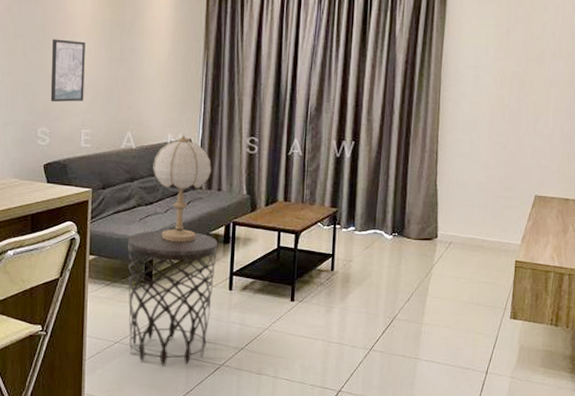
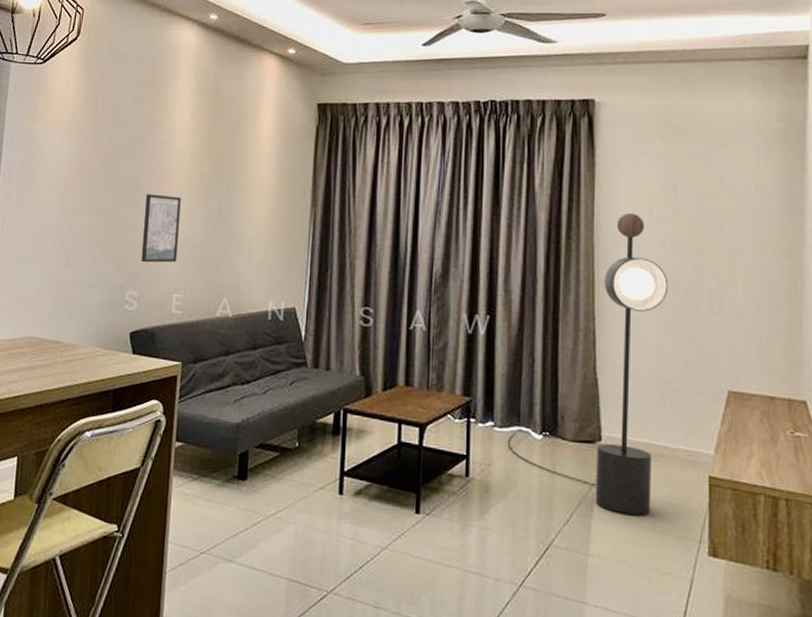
side table: present [128,230,218,366] -> none [218,414,326,588]
table lamp: present [153,135,212,242] -> none [251,303,319,431]
floor lamp: none [364,53,497,292] -> present [507,212,669,516]

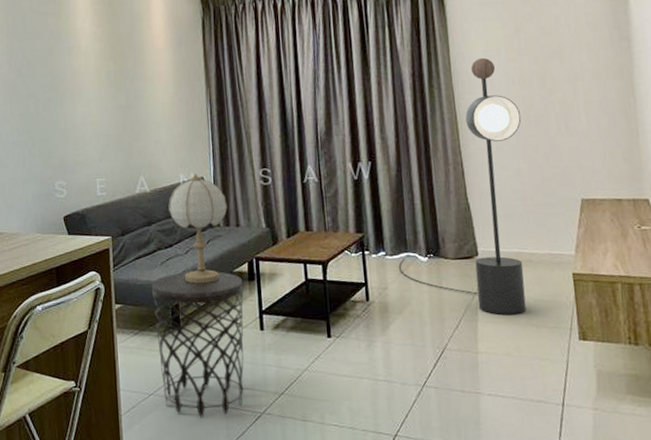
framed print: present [141,194,181,263] -> none [61,94,96,156]
side table: none [218,414,326,588] -> present [152,271,244,418]
table lamp: none [251,303,319,431] -> present [168,174,228,283]

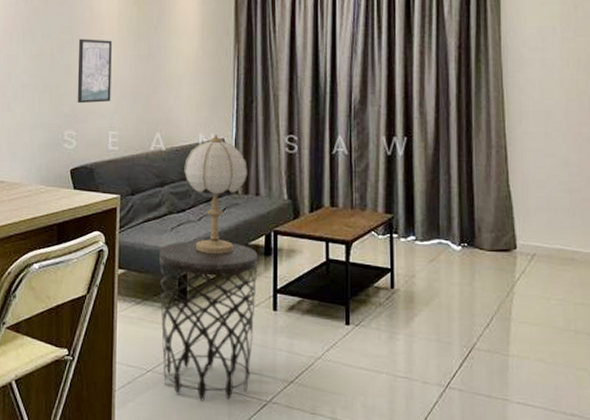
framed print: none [61,94,96,156] -> present [77,39,112,104]
floor lamp: present [398,57,527,314] -> none [428,34,574,316]

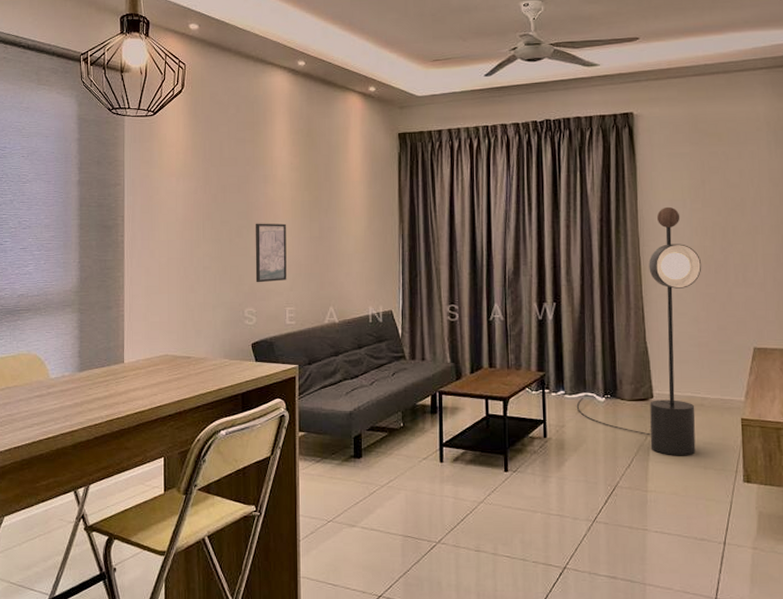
side table: present [159,240,258,401] -> none [336,402,425,545]
table lamp: present [184,135,248,254] -> none [356,307,414,414]
floor lamp: none [428,34,574,316] -> present [576,206,702,455]

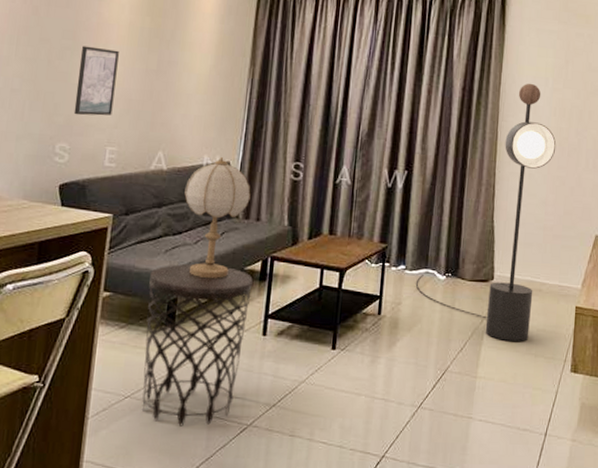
side table: none [336,402,425,545] -> present [142,263,253,427]
table lamp: none [356,307,414,414] -> present [184,157,251,278]

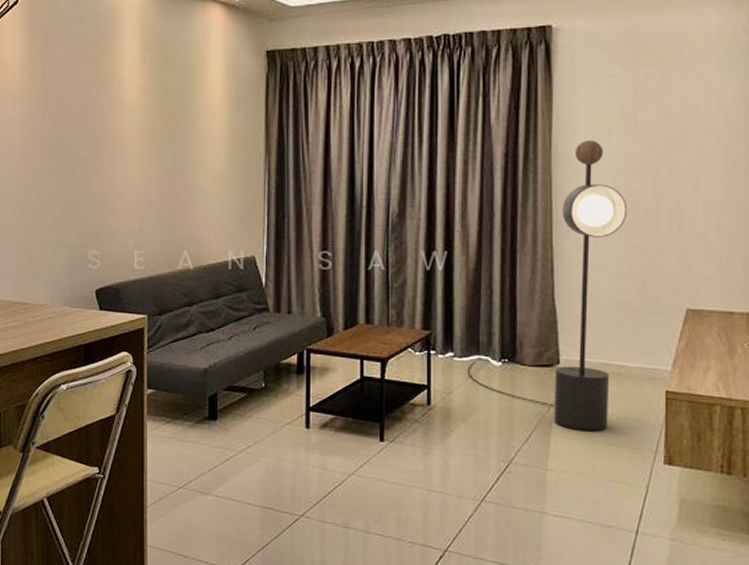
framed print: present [73,46,119,116] -> none [100,154,135,222]
side table: present [142,263,253,427] -> none [189,359,290,516]
table lamp: present [184,157,251,278] -> none [213,252,279,373]

